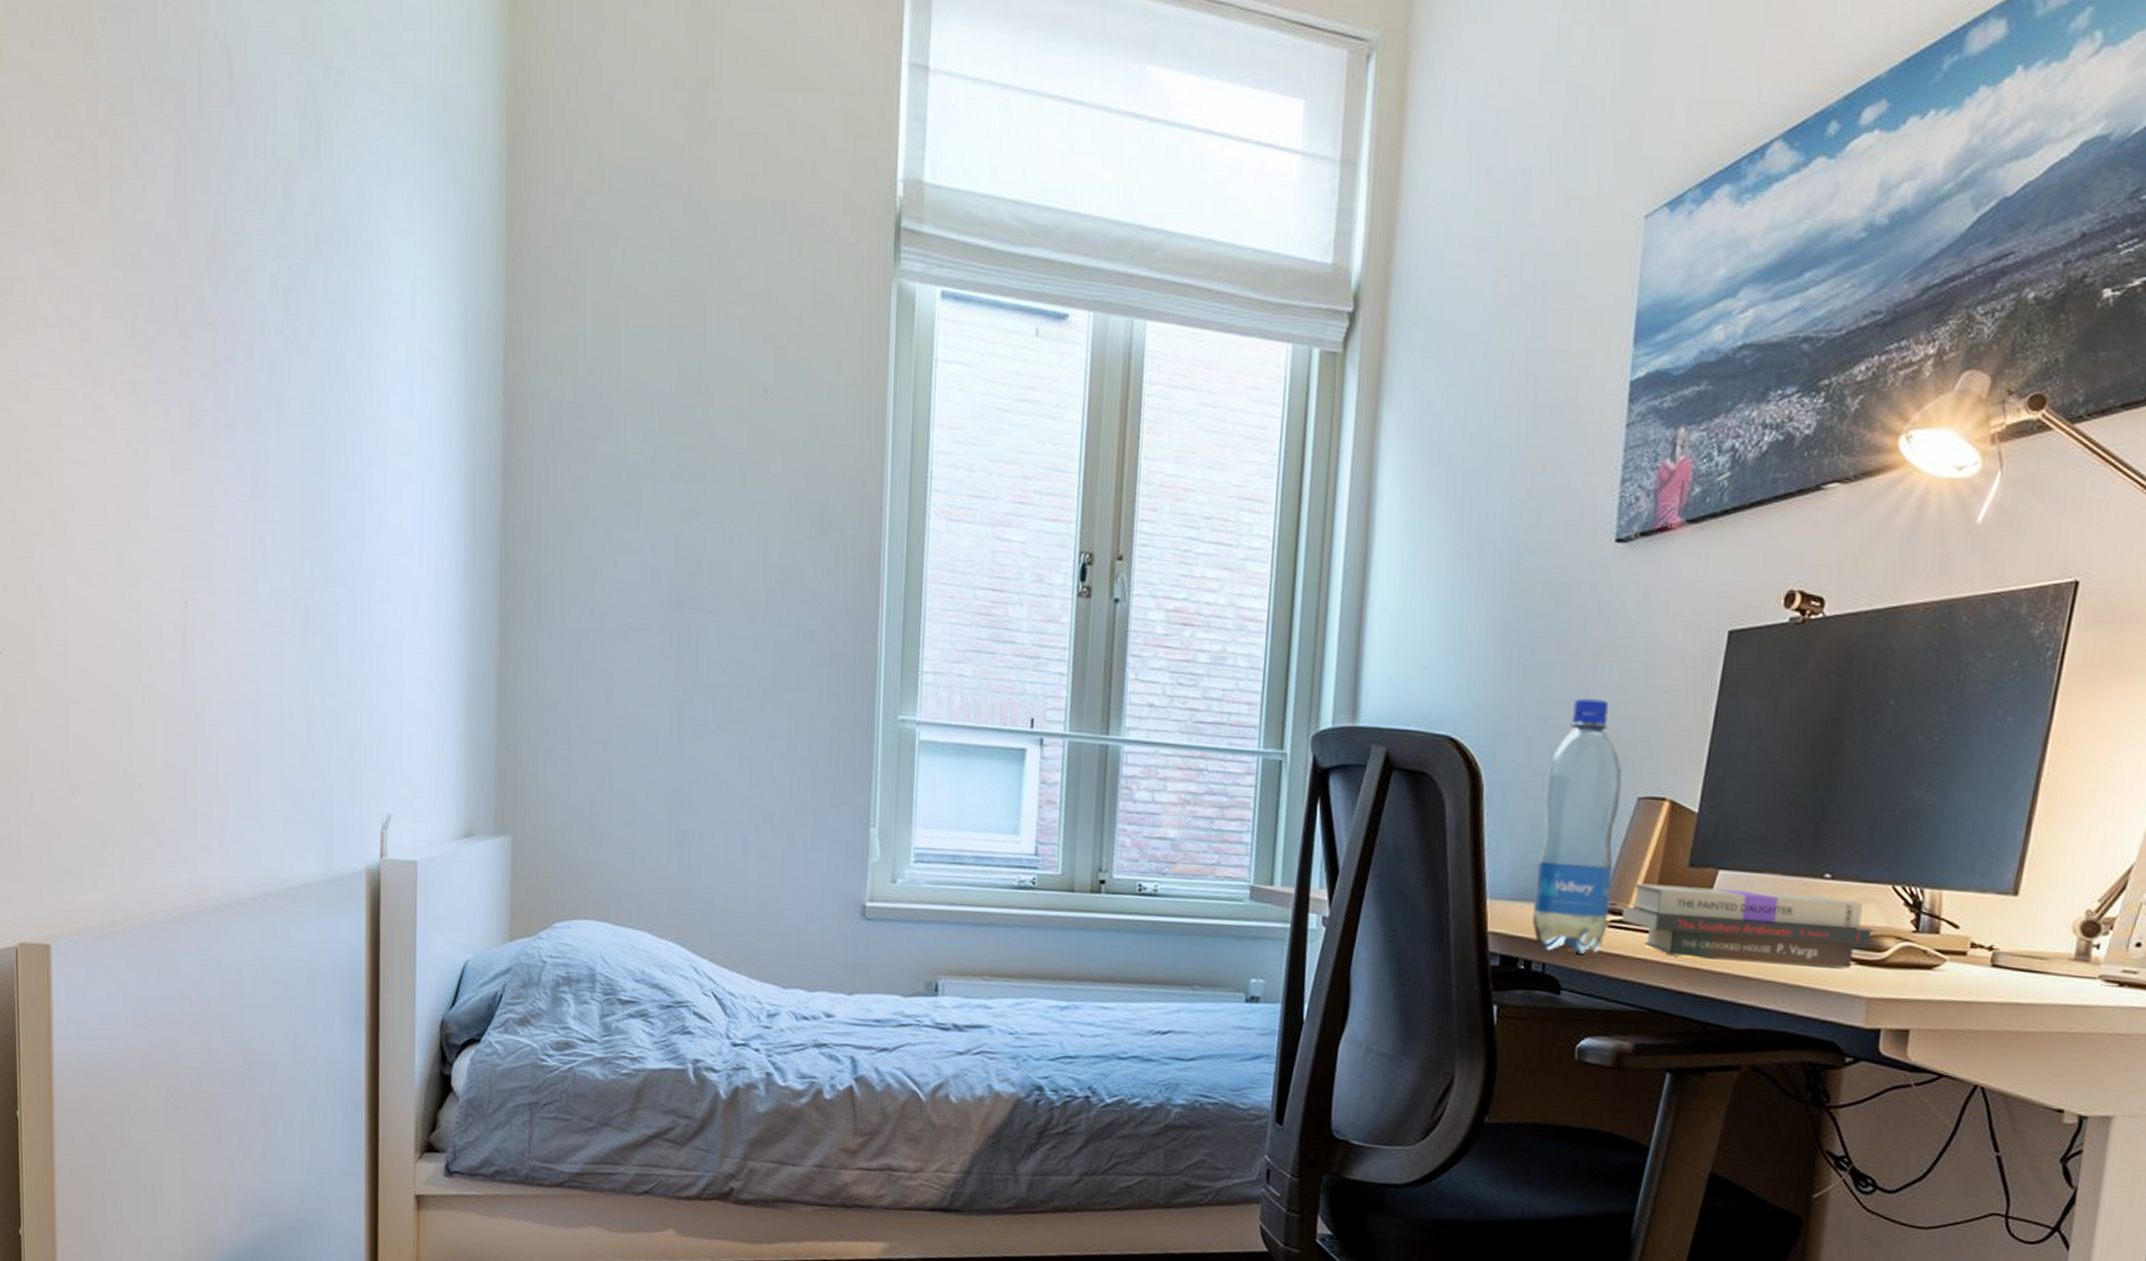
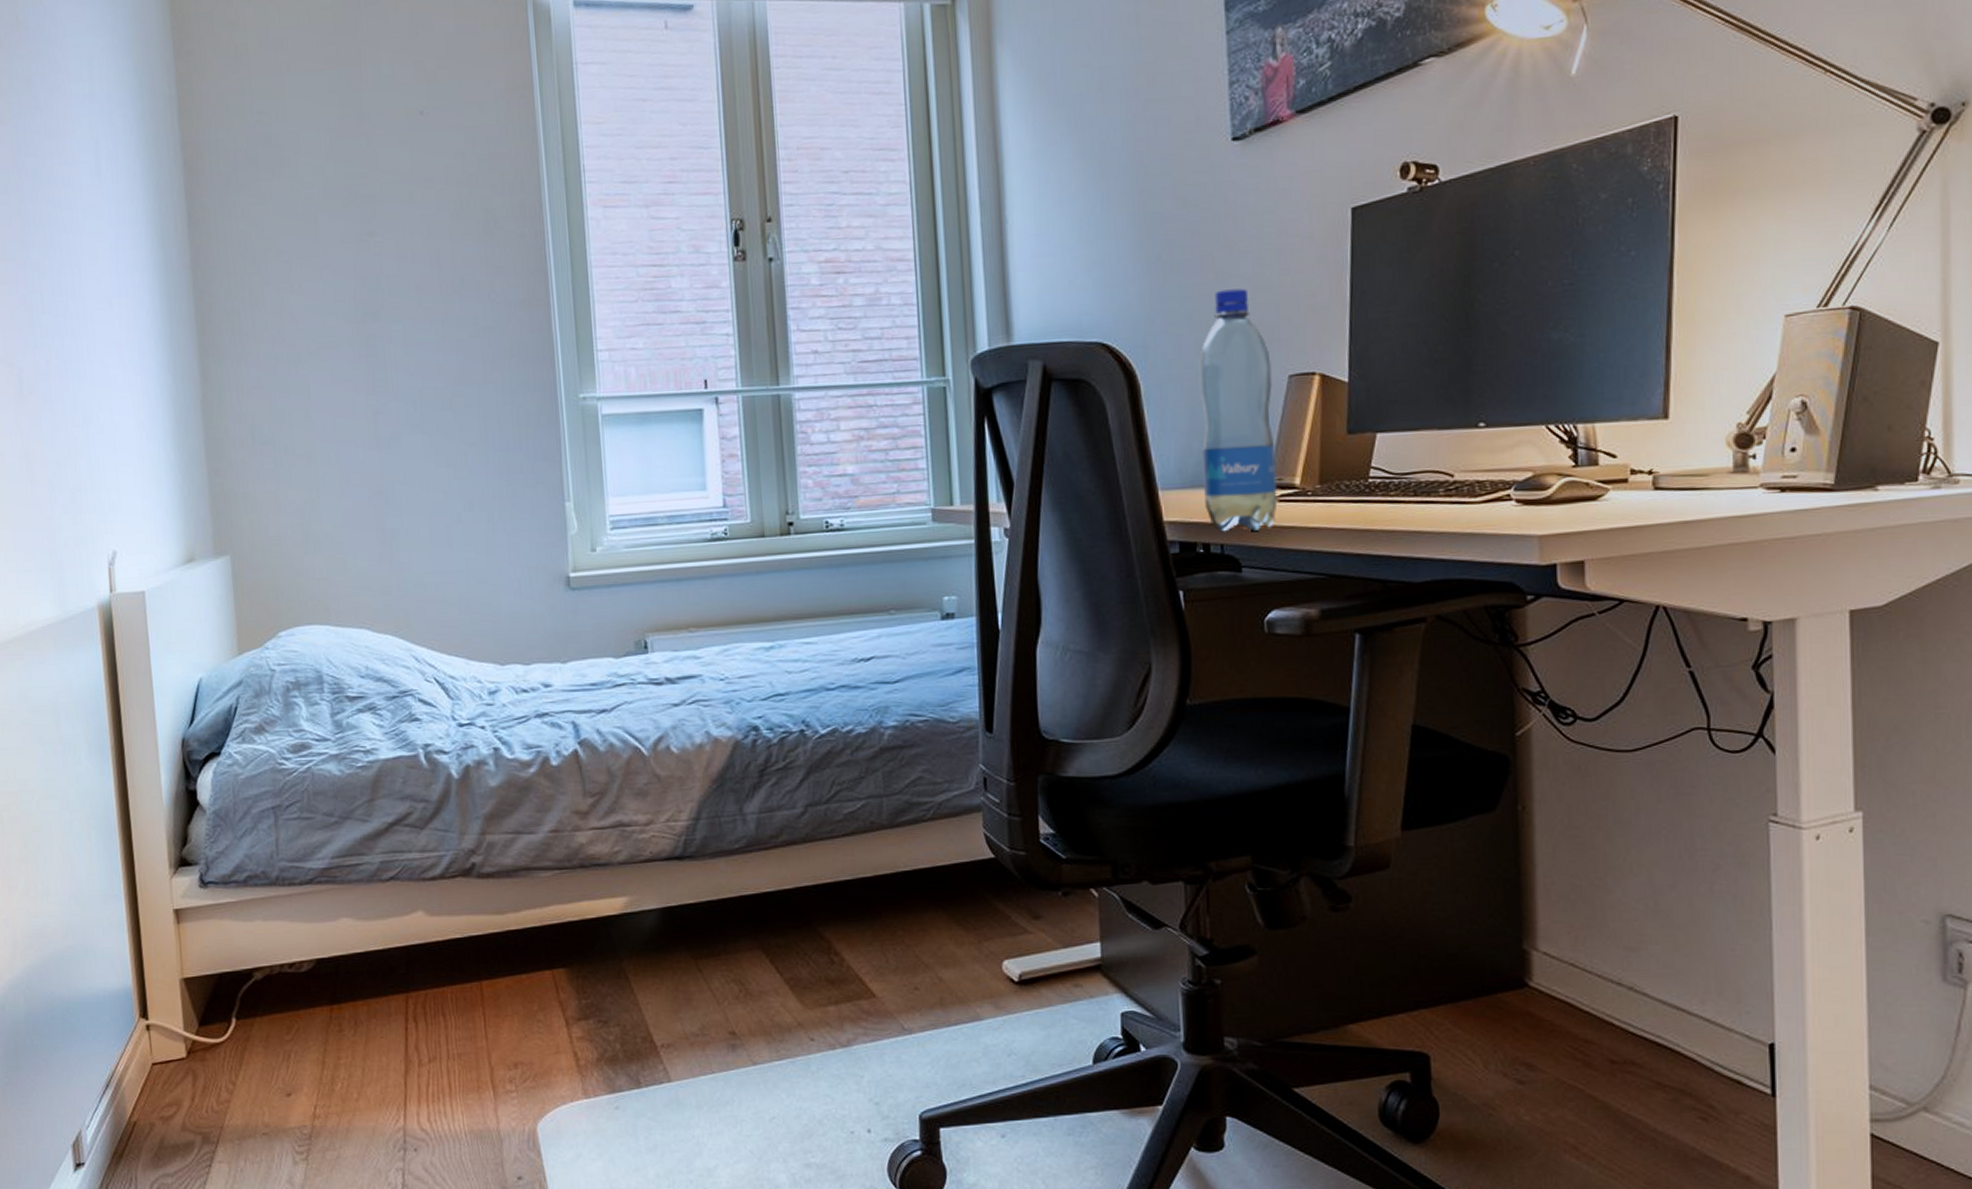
books: present [1621,883,1873,968] -> none [1289,444,1534,521]

